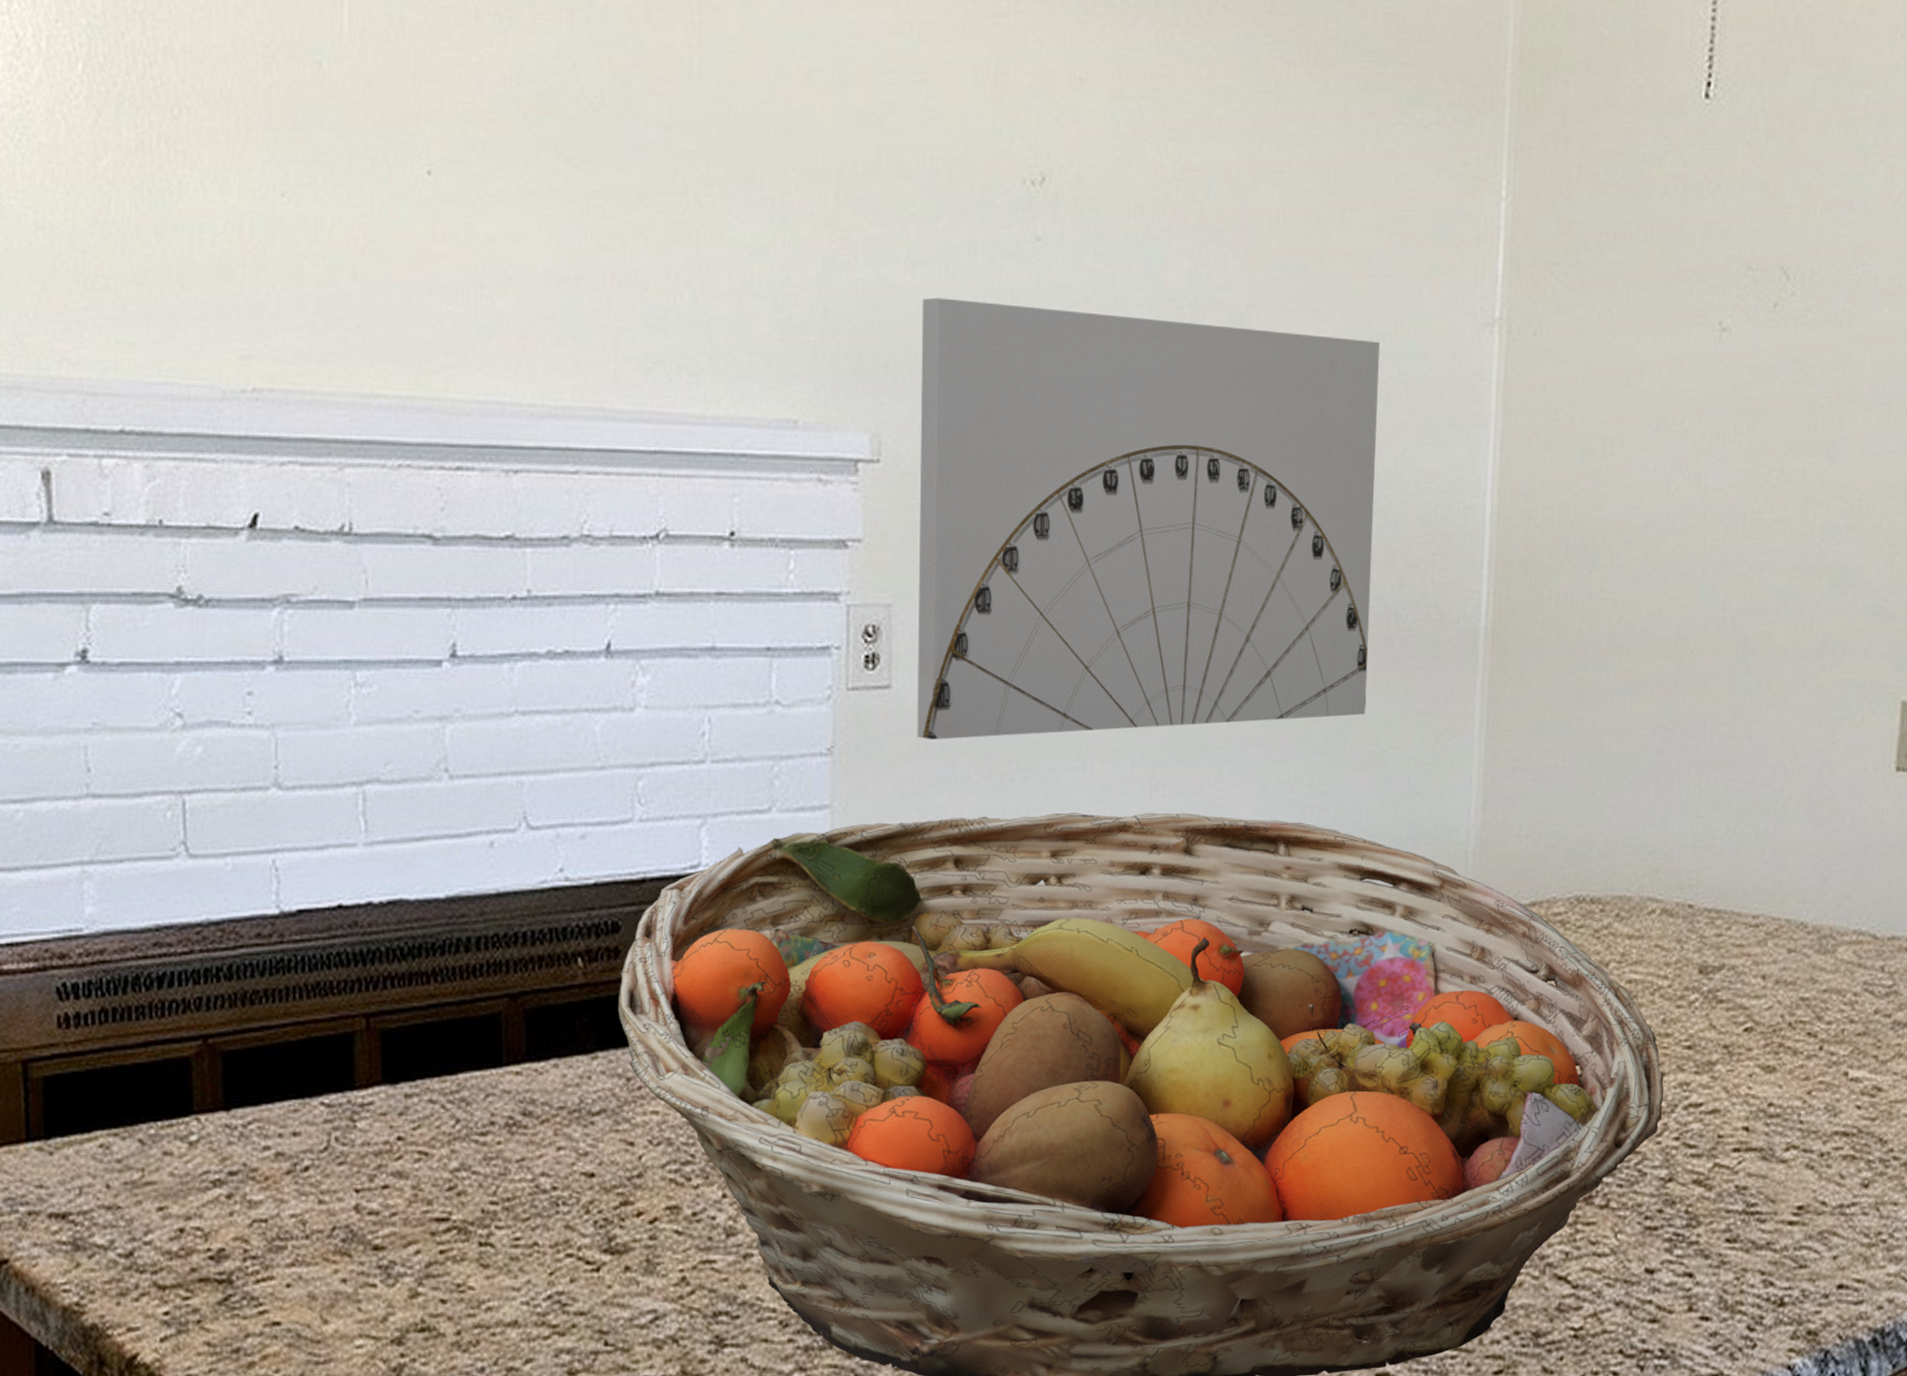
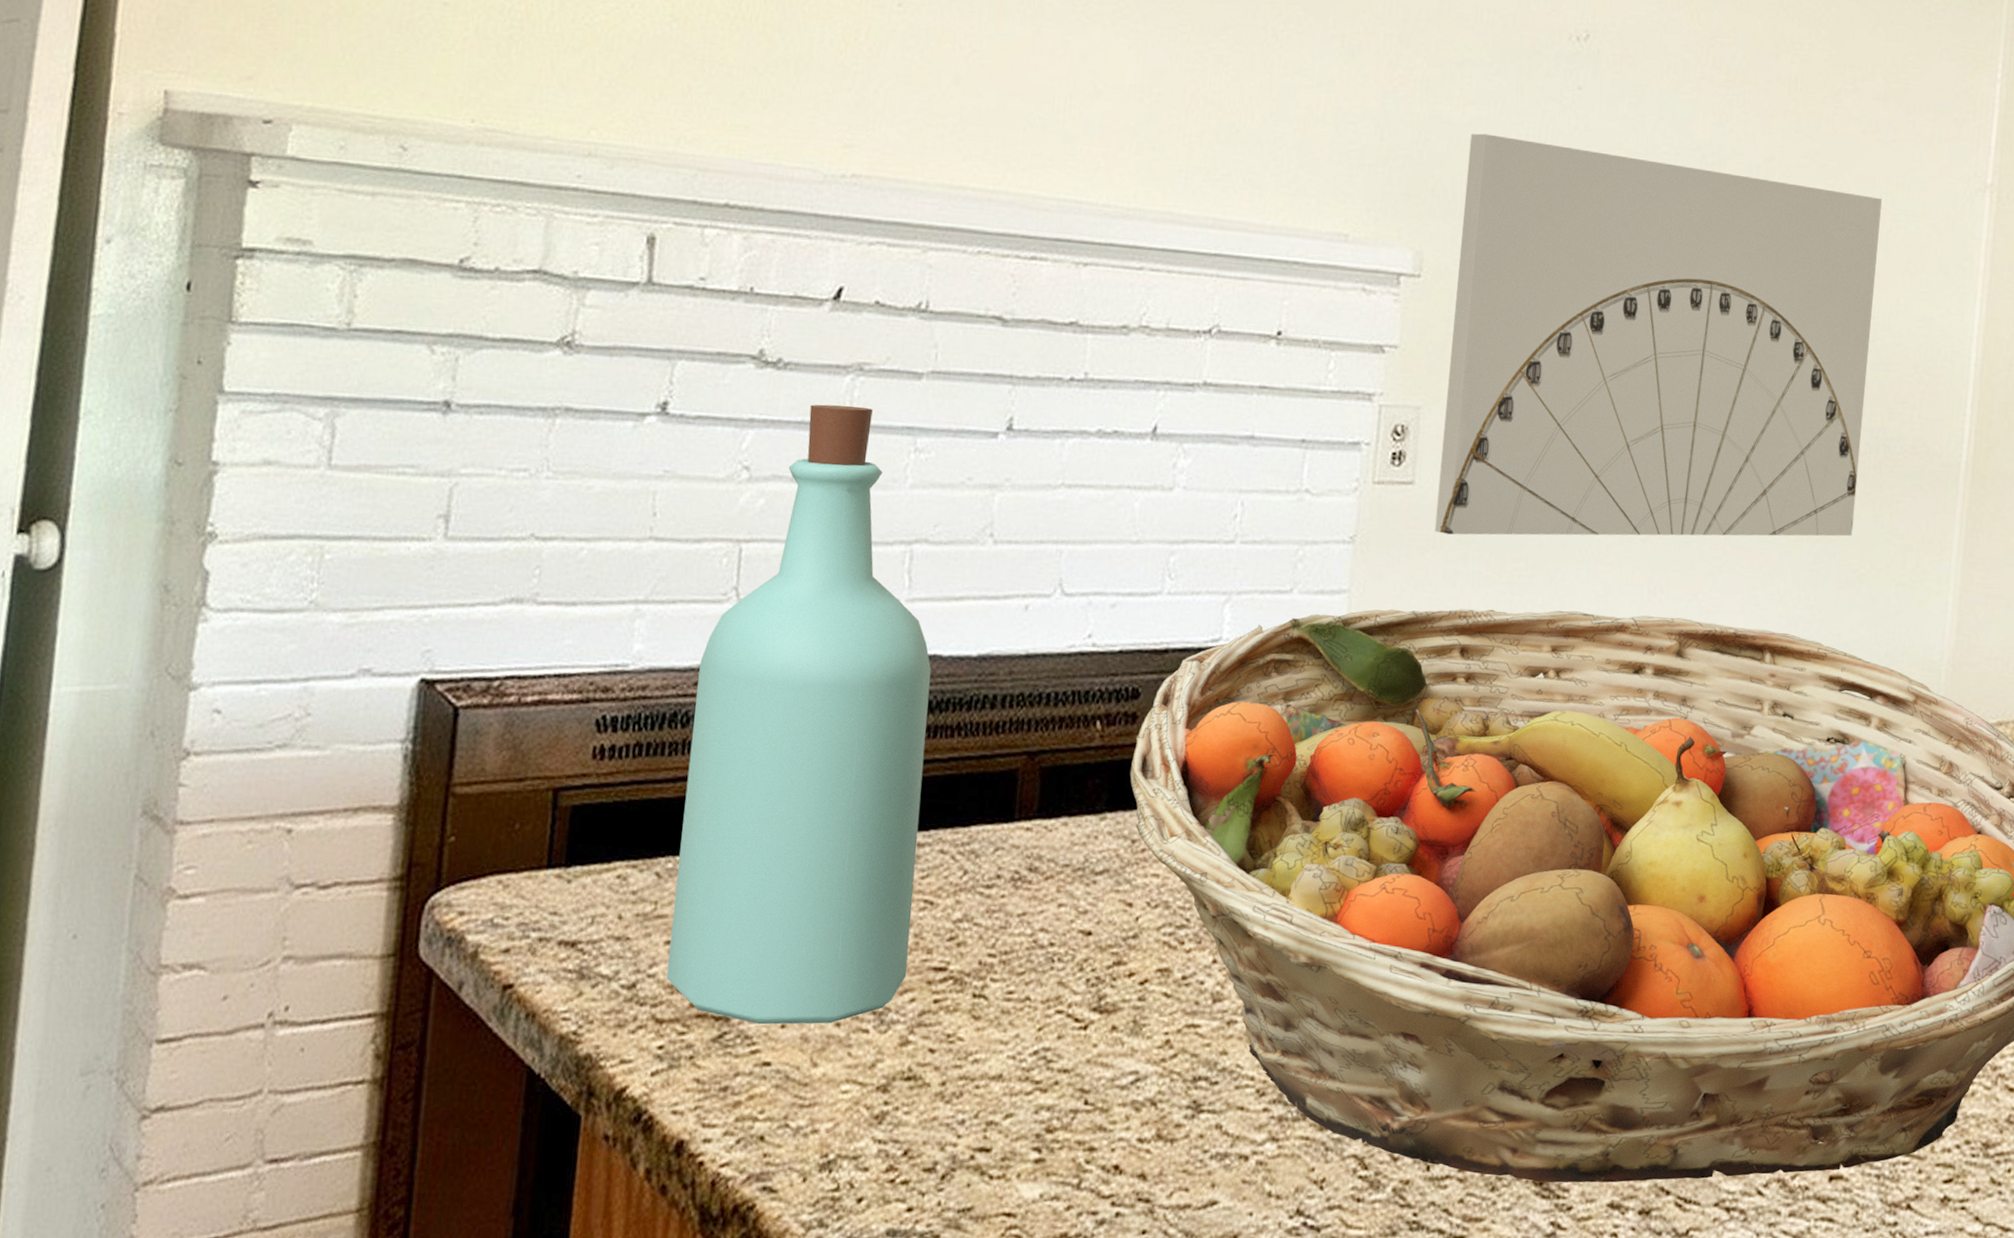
bottle: none [156,641,408,1285] -> present [666,404,932,1025]

